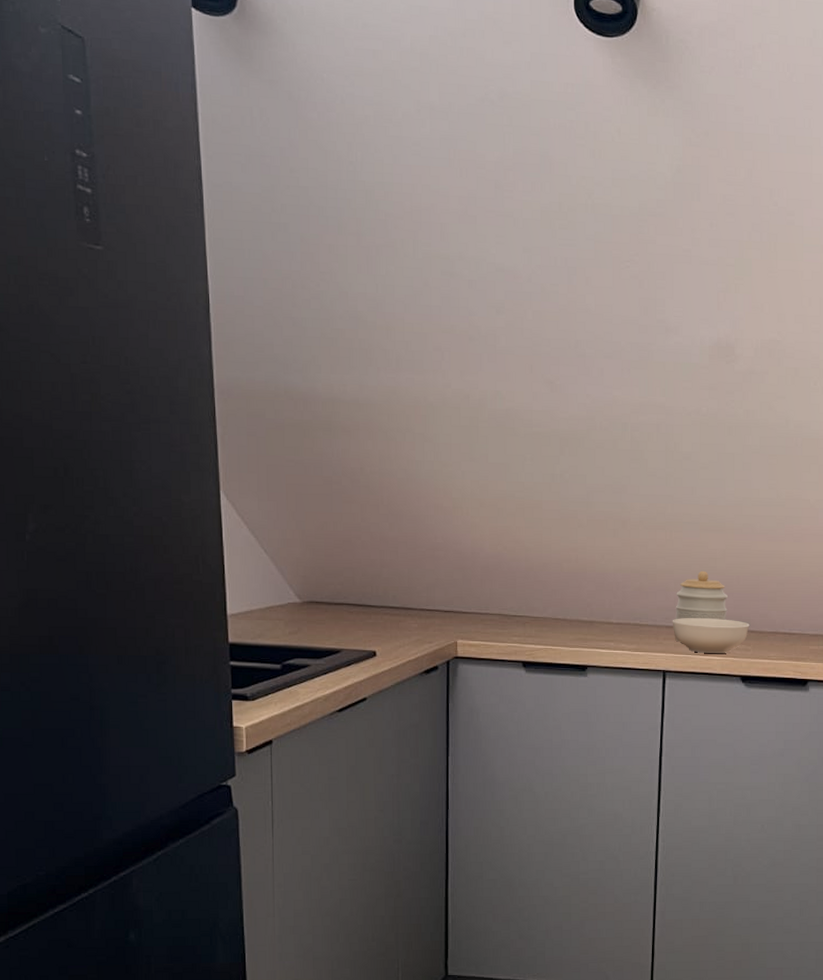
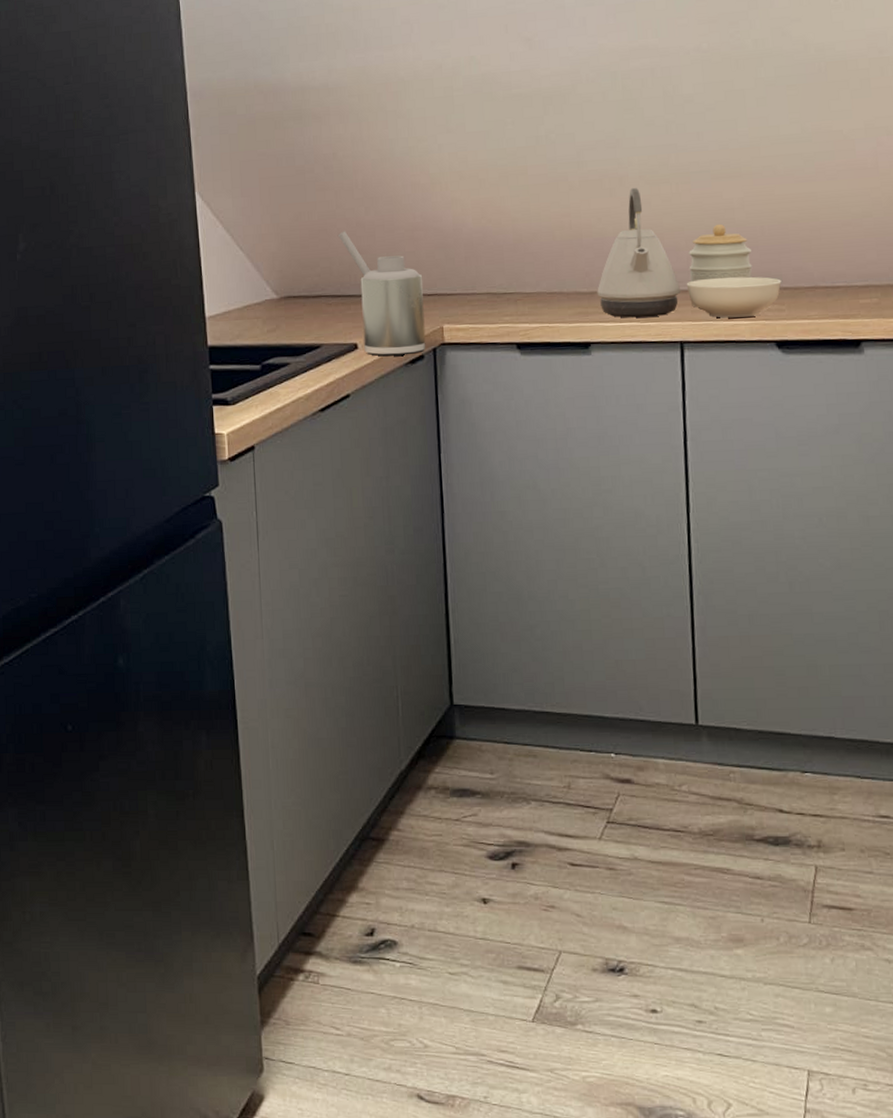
soap dispenser: none [361,544,441,665] -> present [337,231,426,357]
kettle: none [596,530,666,647] -> present [597,187,680,318]

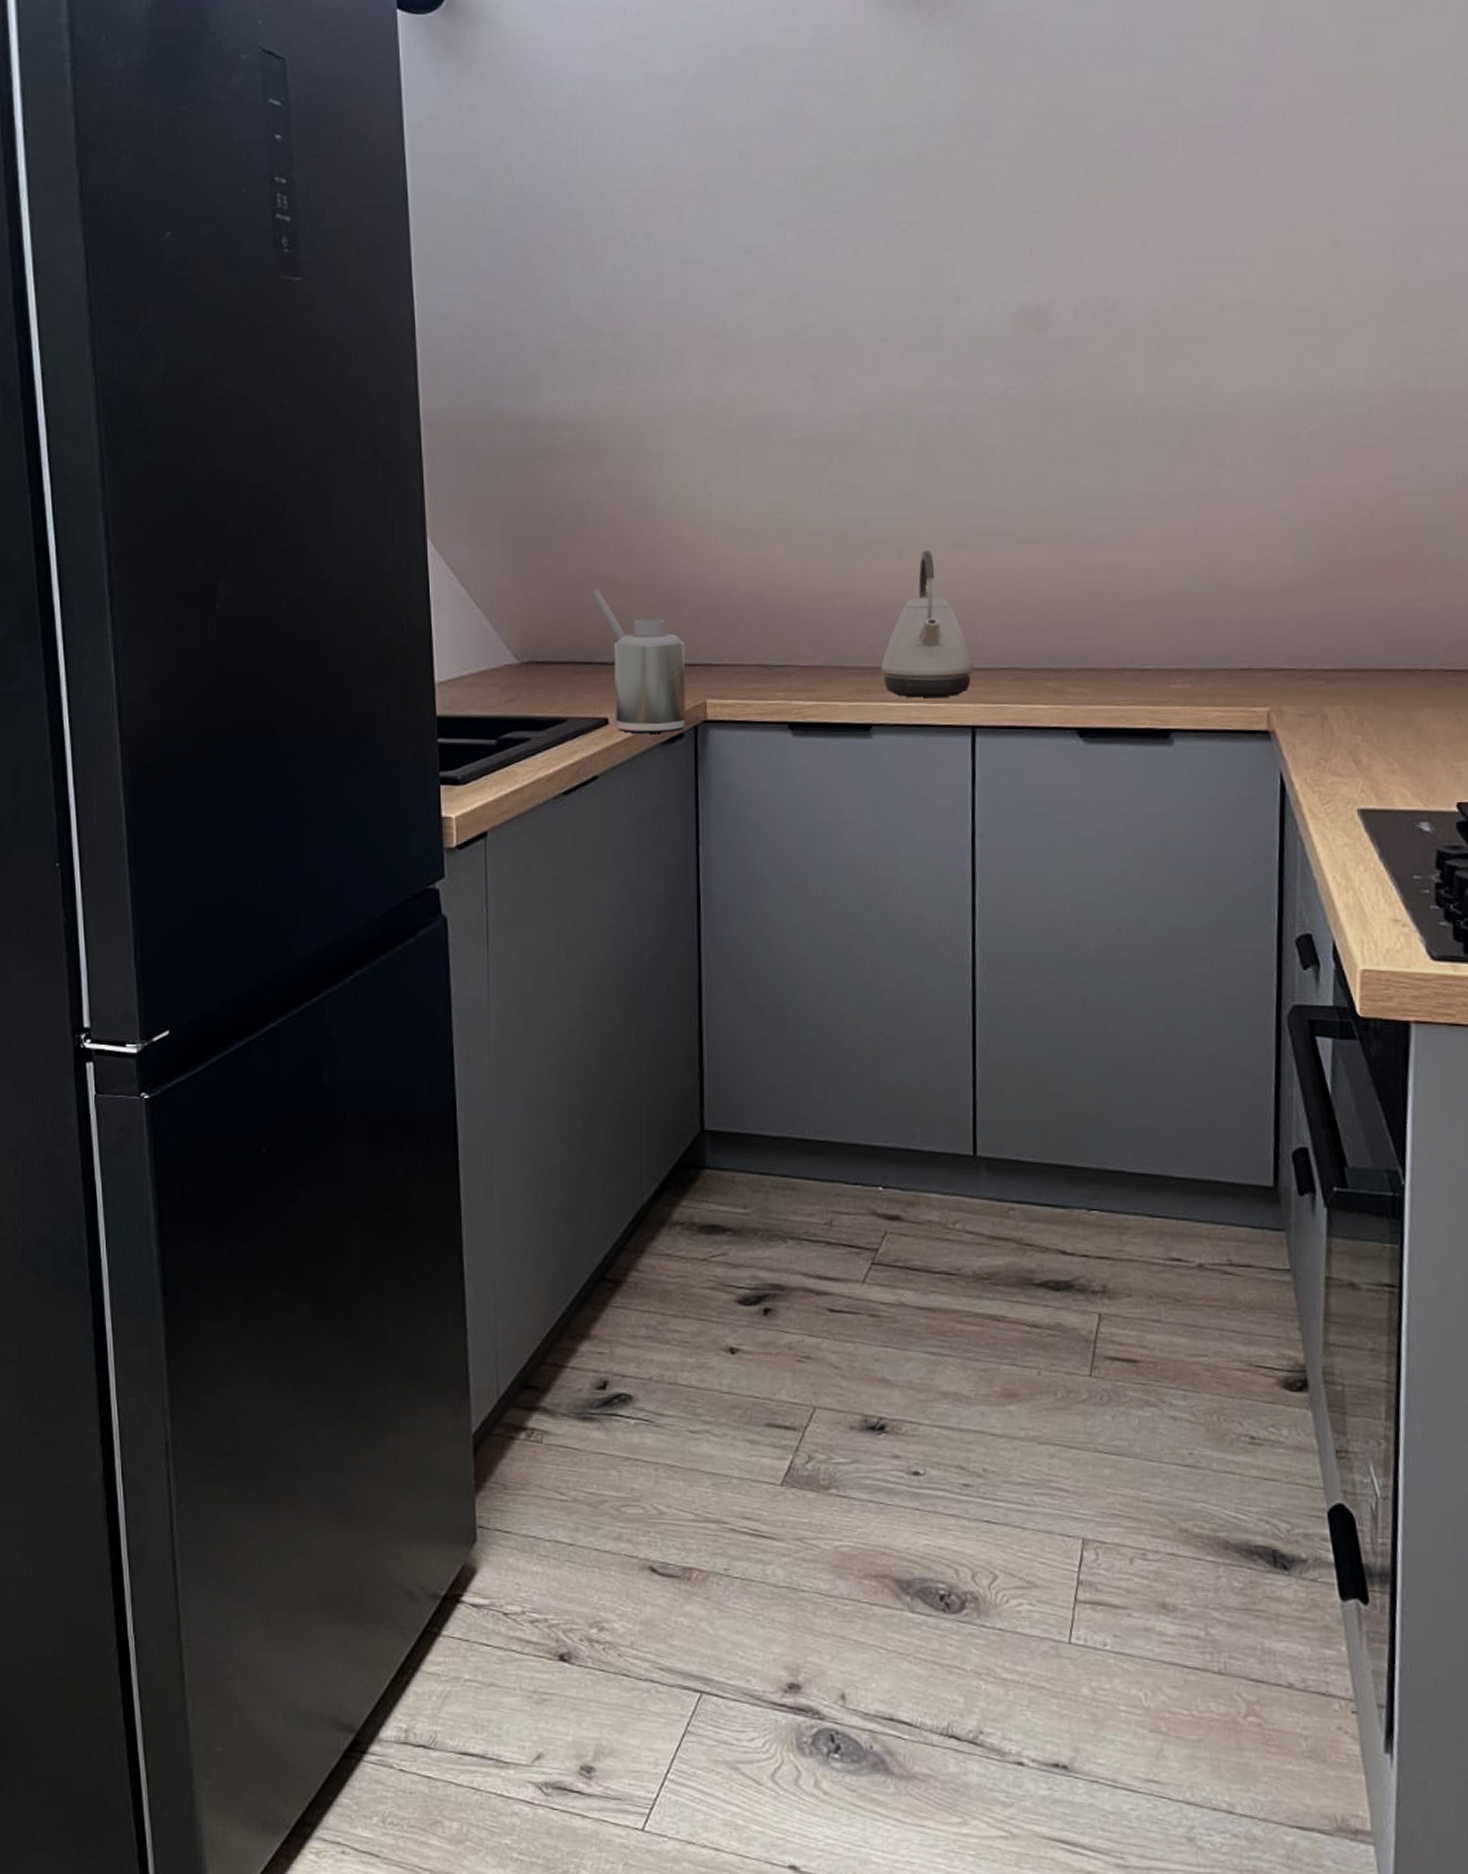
bowl: present [686,276,782,318] -> none [980,655,1086,701]
jar: present [689,223,753,308] -> none [984,594,1055,688]

